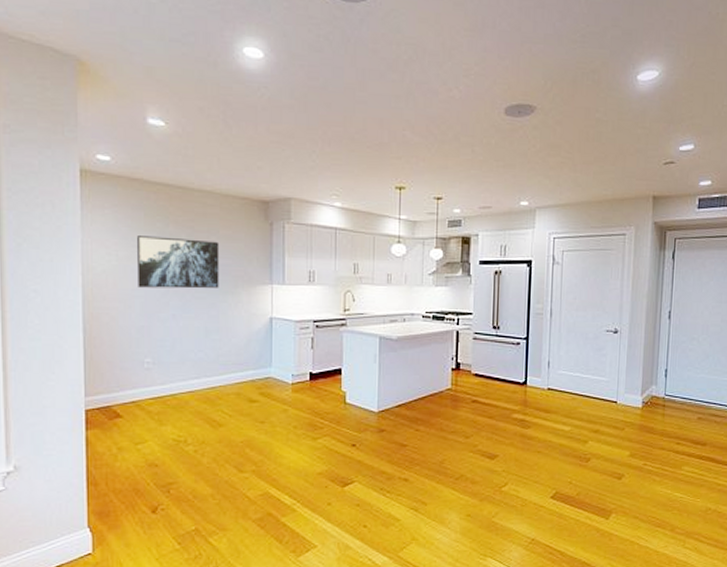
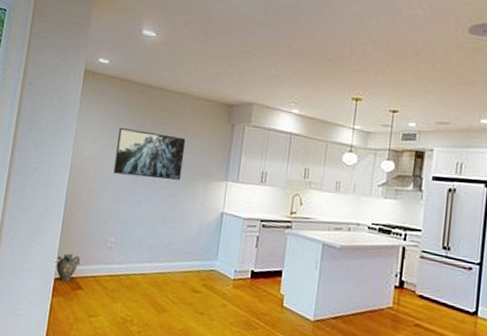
ceramic jug: none [83,382,115,411] -> present [55,253,81,281]

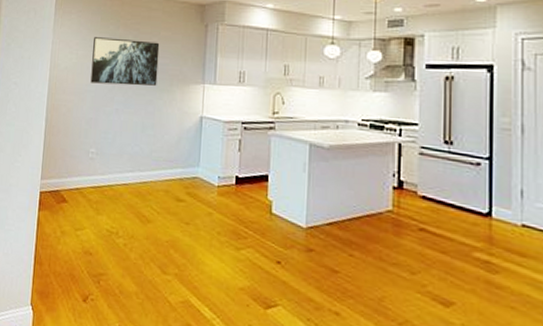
ceramic jug: present [55,253,81,281] -> none [40,166,64,195]

